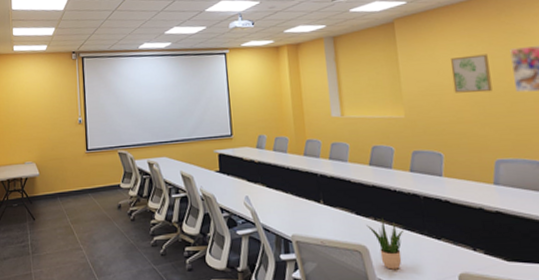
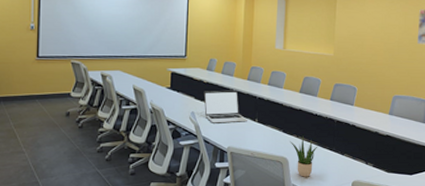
laptop: none [256,168,310,208] -> present [203,90,247,123]
wall art: present [450,54,493,93] -> none [374,10,403,42]

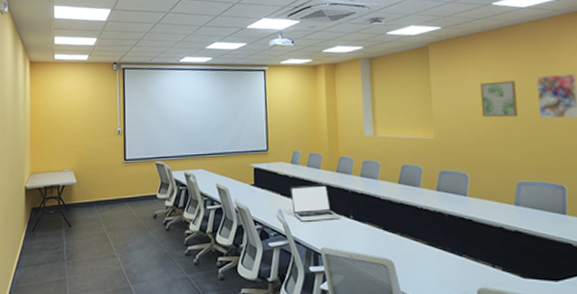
potted plant: present [290,135,318,177] -> none [393,233,429,283]
wall art: none [374,10,403,42] -> present [480,80,518,118]

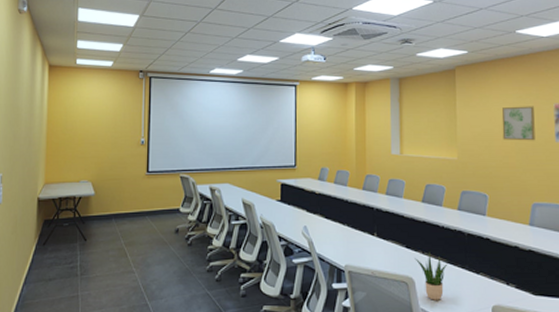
laptop: present [290,184,341,222] -> none [316,201,365,239]
potted plant: none [393,233,429,283] -> present [415,251,448,300]

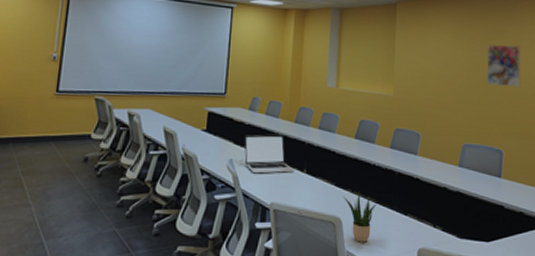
laptop: none [316,201,365,239] -> present [244,134,294,174]
wall art: present [501,106,535,141] -> none [438,45,469,81]

